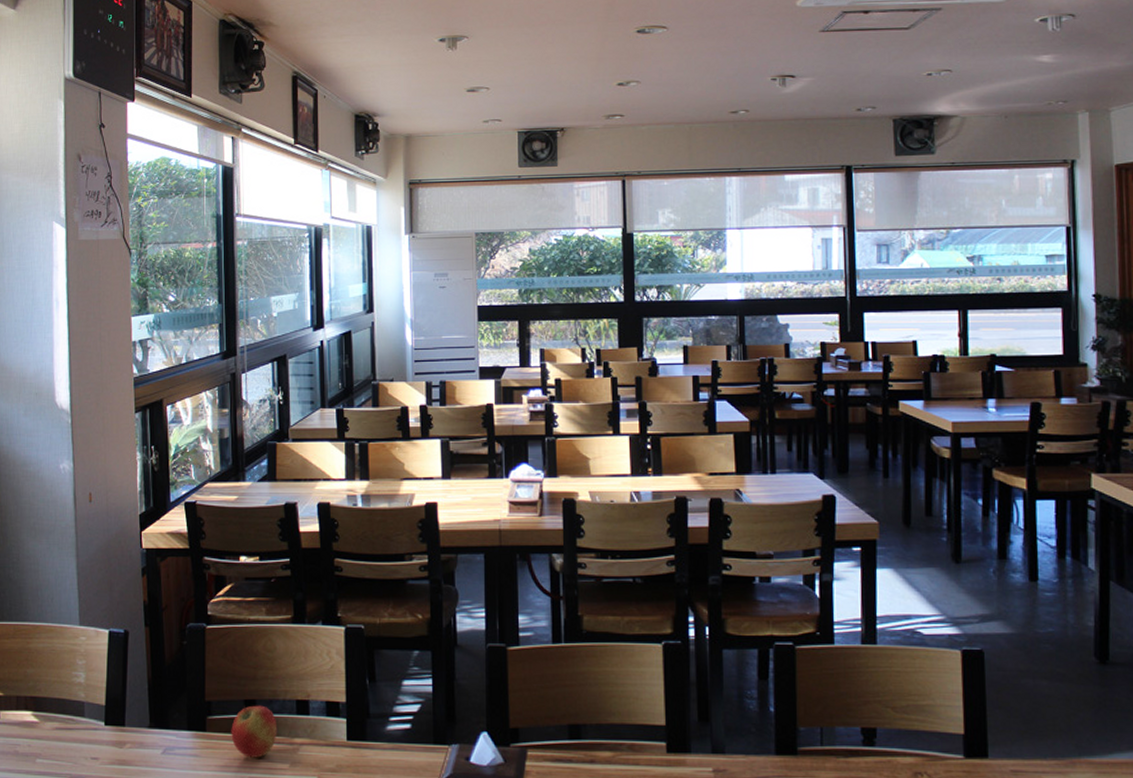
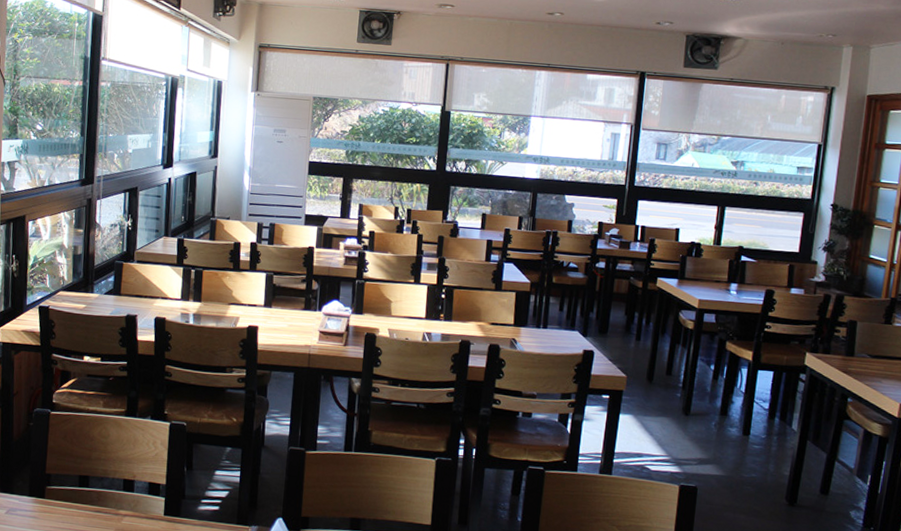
apple: present [231,705,277,758] -> none [66,479,106,524]

